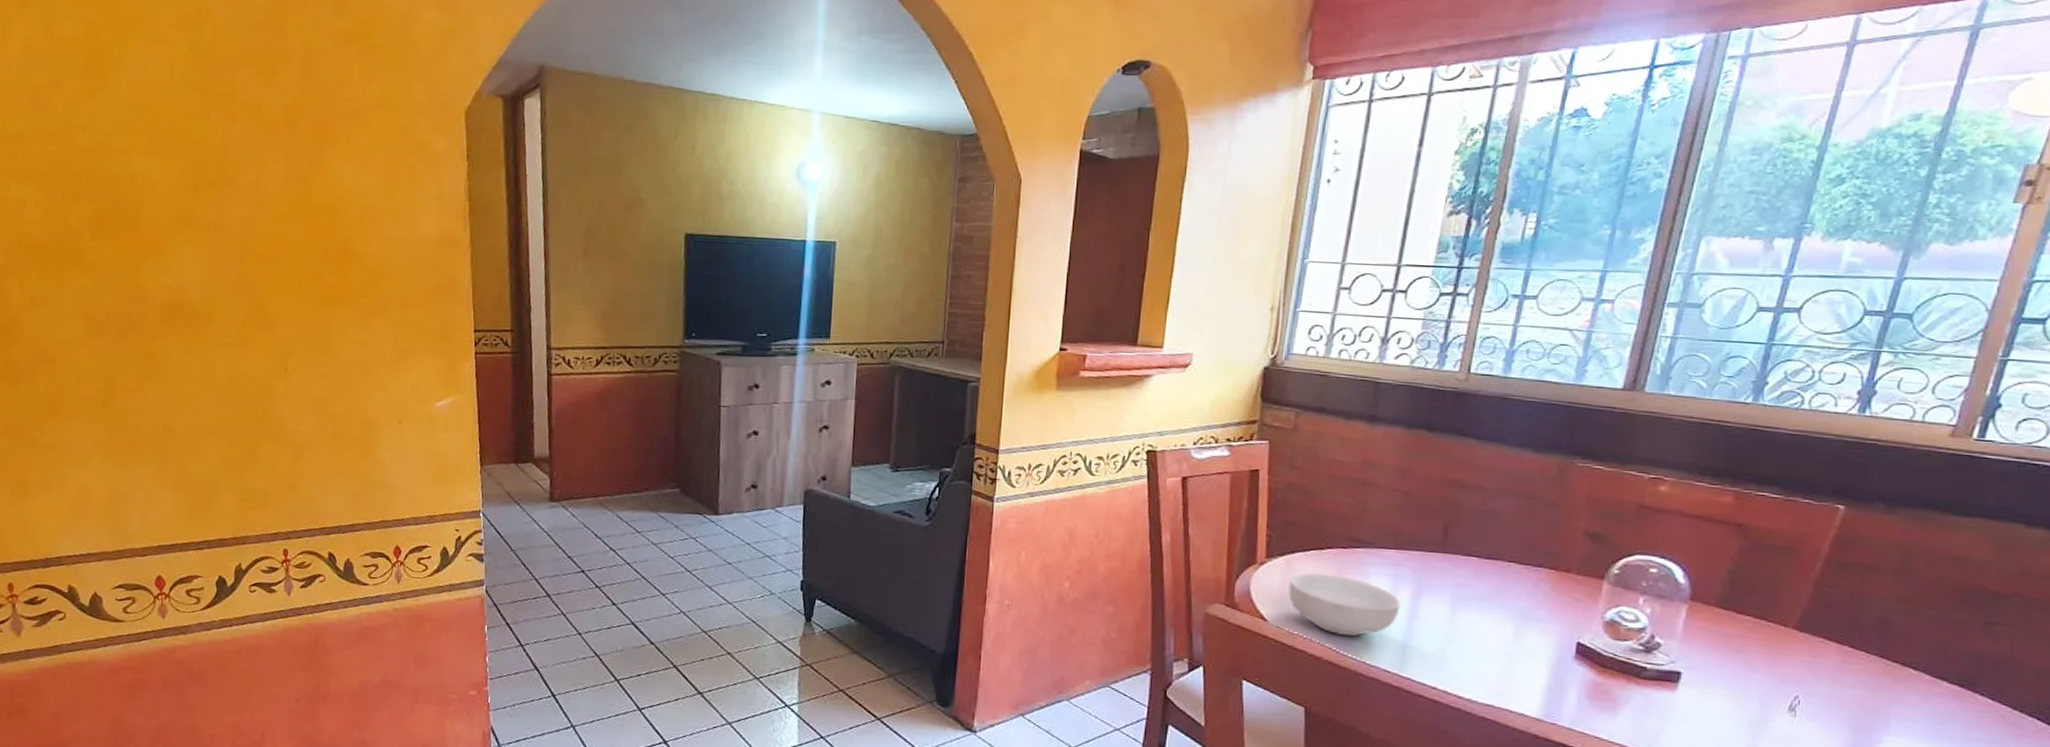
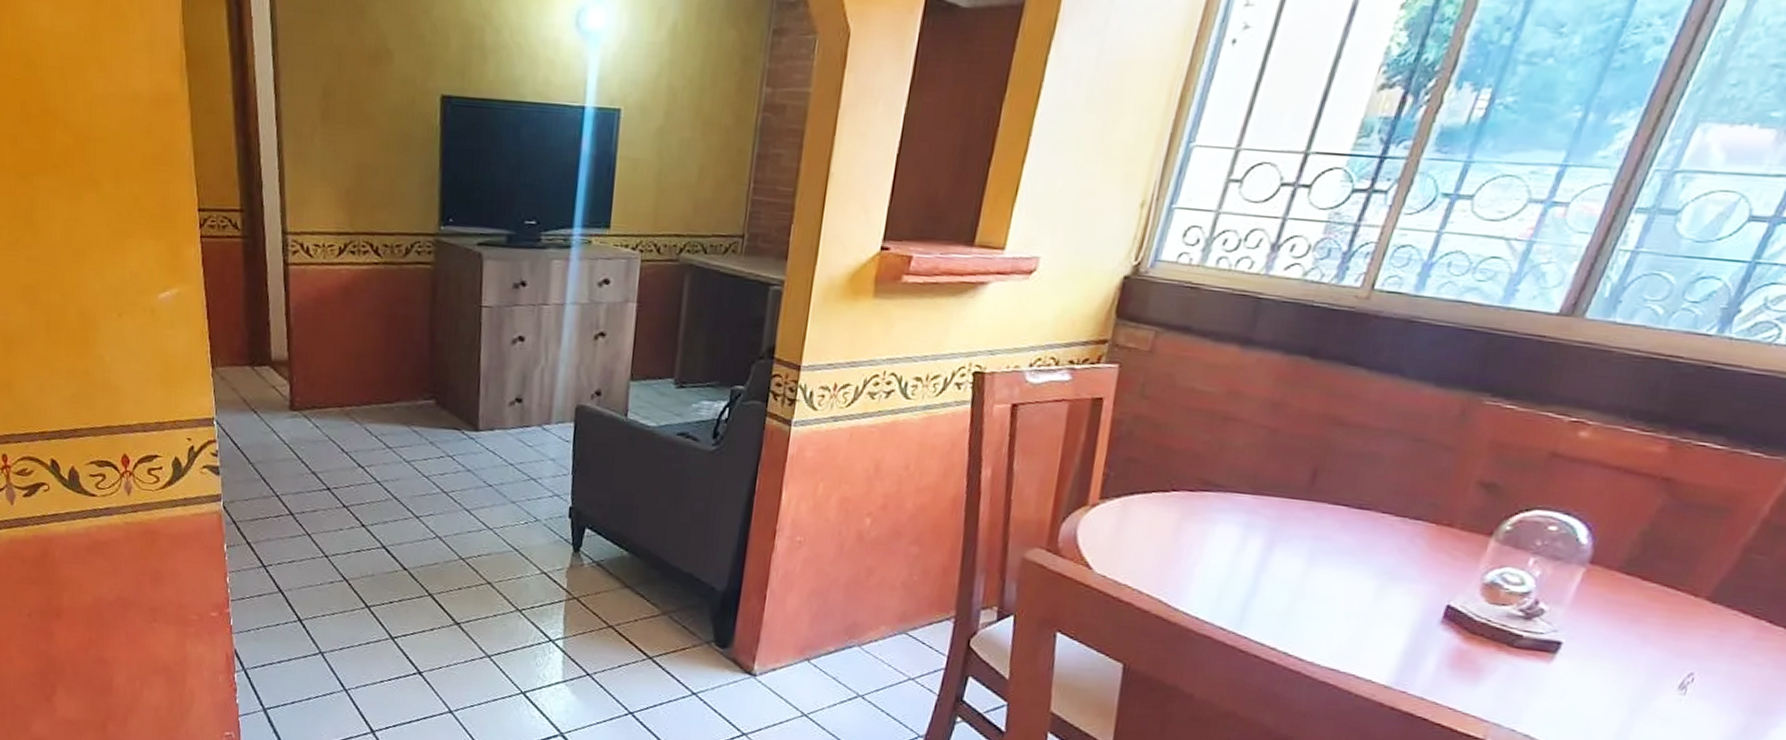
cereal bowl: present [1288,573,1400,636] -> none [1120,518,1249,589]

